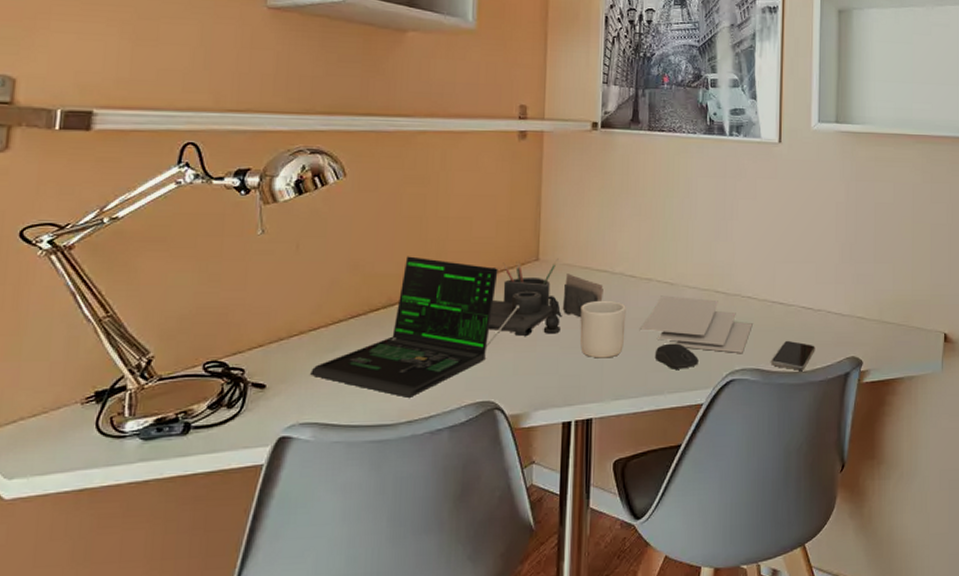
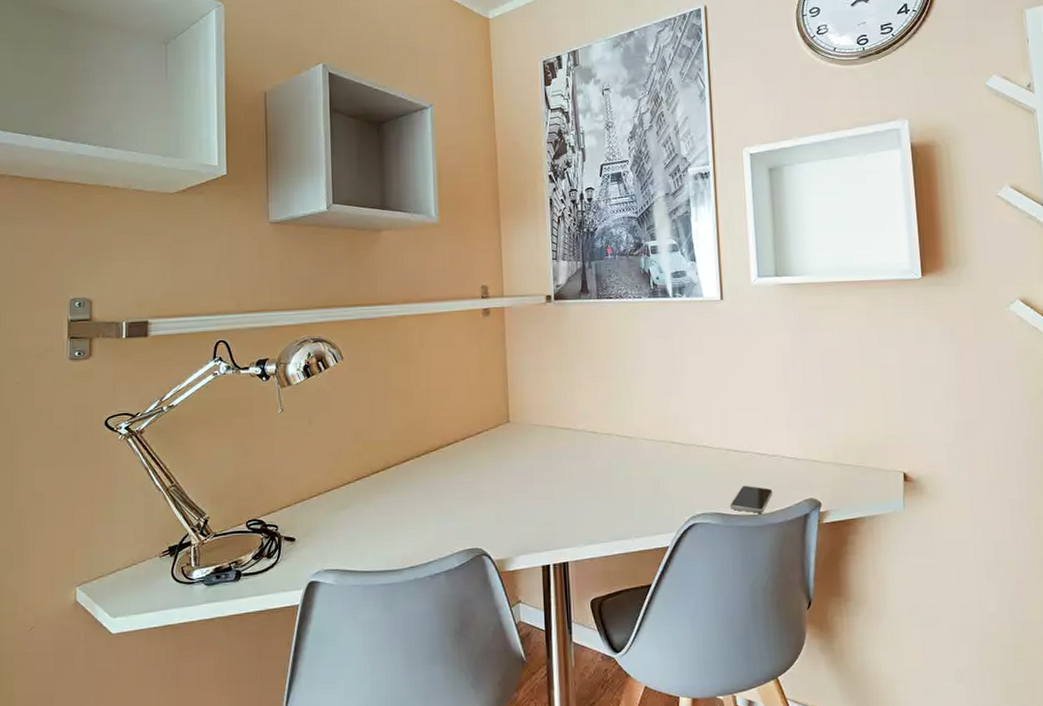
laptop: present [310,256,520,398] -> none [329,424,496,547]
desk organizer: present [488,258,603,336] -> none [471,419,569,490]
mug: present [580,300,626,358] -> none [549,455,591,508]
papers: present [639,295,753,353] -> none [604,448,710,499]
computer mouse: present [654,343,699,369] -> none [620,491,661,516]

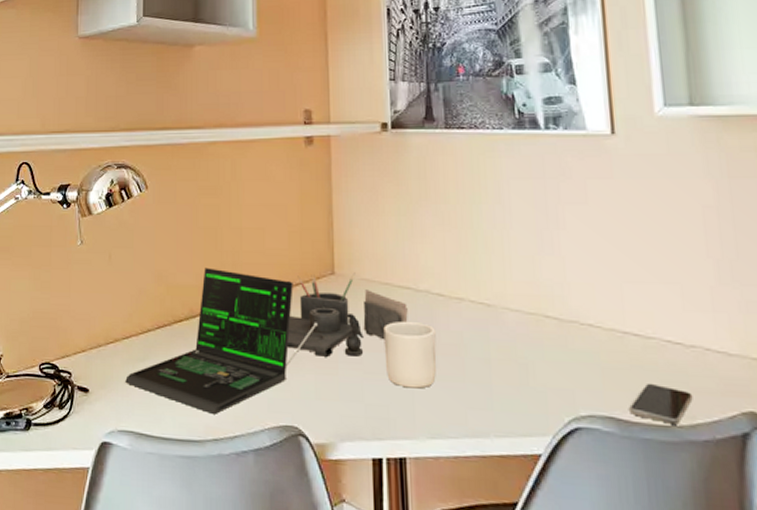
laptop: none [329,424,496,547] -> present [125,267,318,414]
desk organizer: none [471,419,569,490] -> present [287,272,408,357]
mug: none [549,455,591,508] -> present [383,320,437,389]

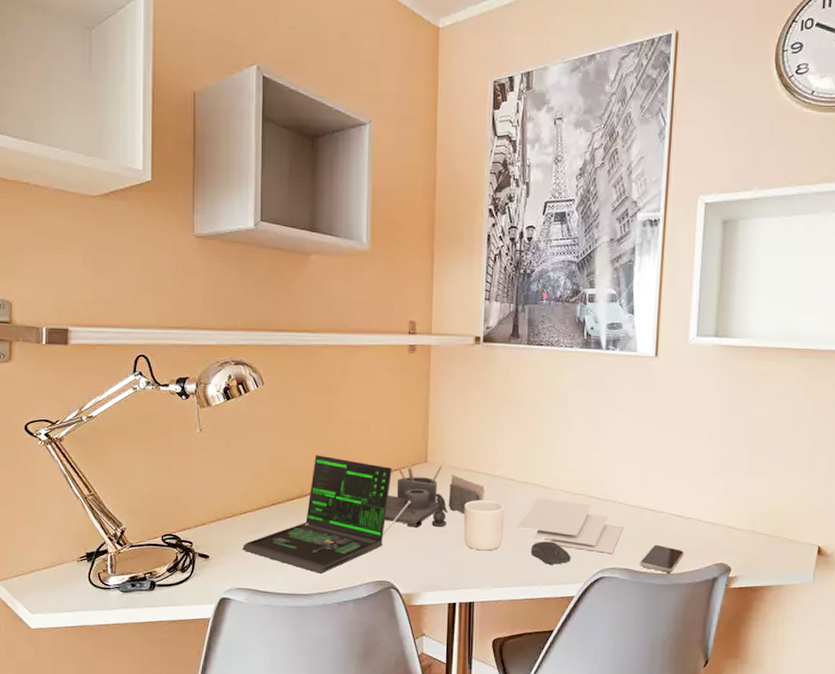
papers: none [453,318,599,395] -> present [517,498,623,553]
computer mouse: none [474,376,531,409] -> present [530,541,571,565]

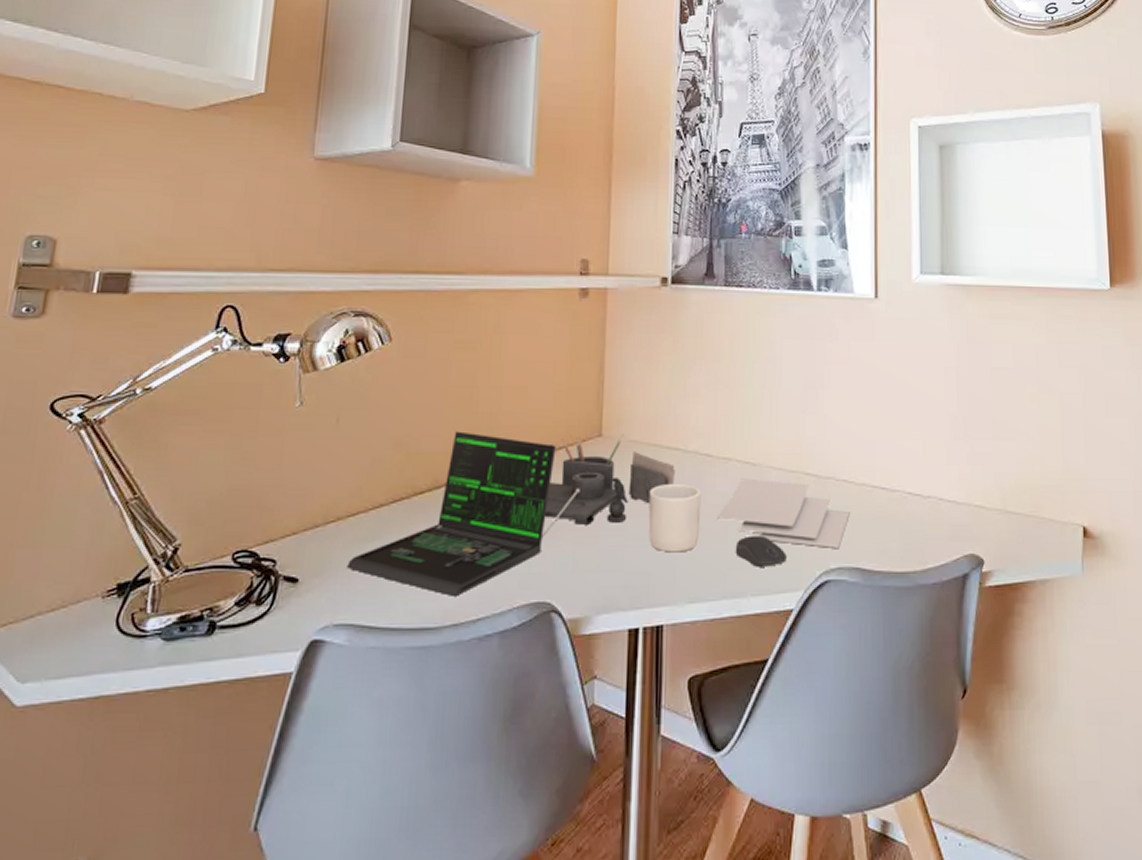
mobile phone: present [640,544,684,573] -> none [873,533,926,570]

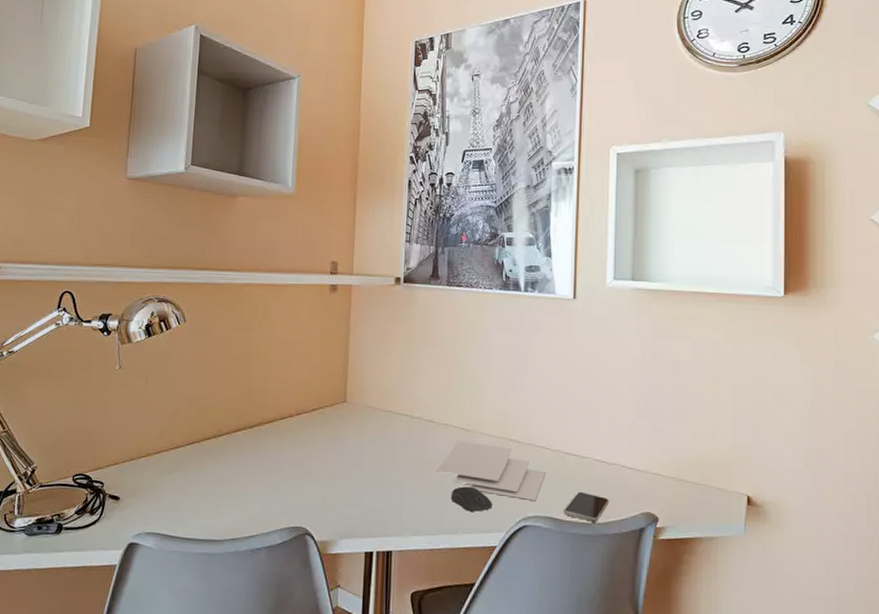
laptop: present [347,431,580,596] -> none [154,393,329,518]
desk organizer: present [545,434,675,525] -> none [301,401,404,470]
mug: present [648,483,701,553] -> none [382,441,425,496]
mobile phone: none [873,533,926,570] -> present [564,491,609,522]

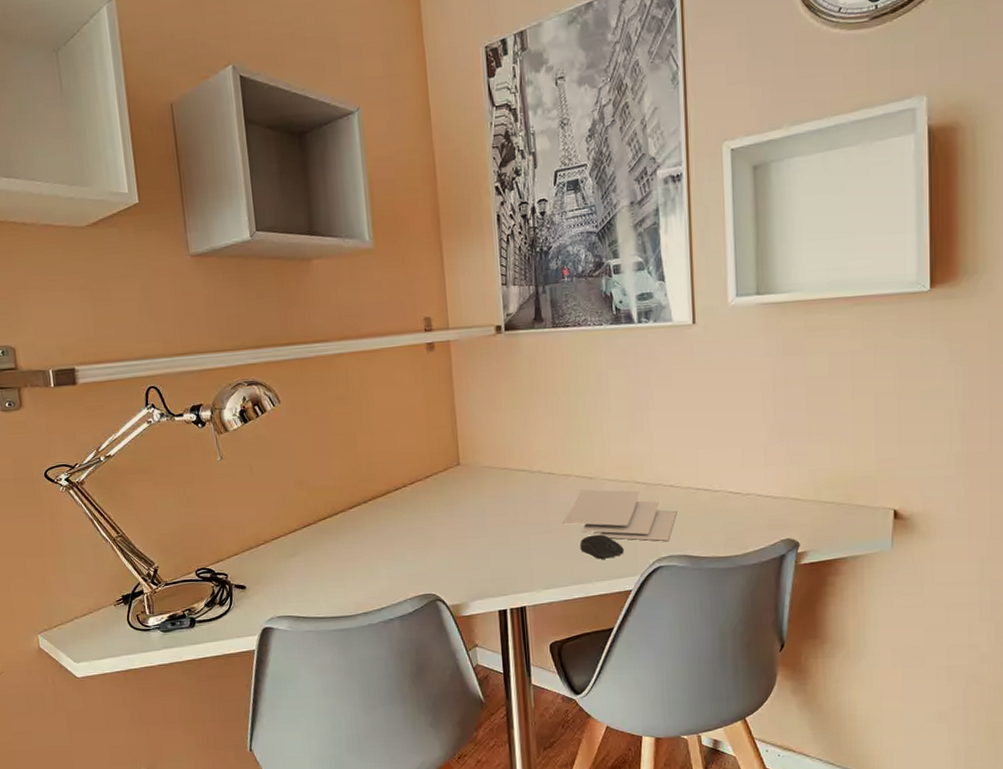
mobile phone: present [564,491,609,522] -> none [699,526,746,555]

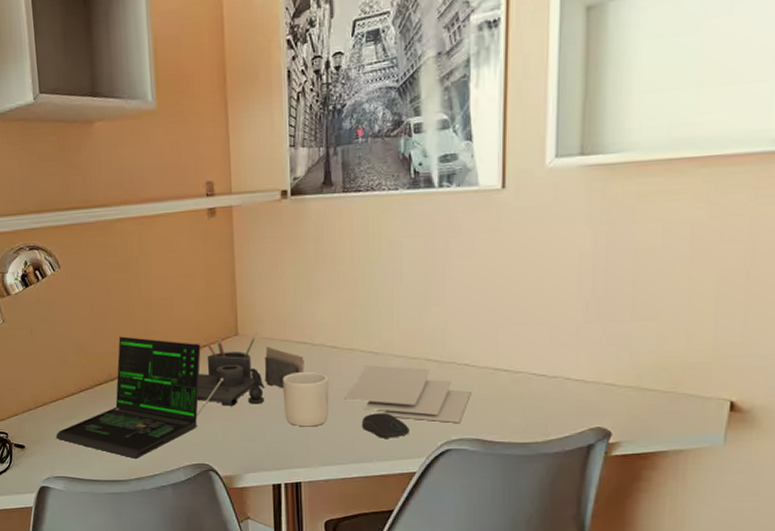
laptop: none [279,469,448,593] -> present [56,336,224,458]
desk organizer: none [420,462,525,535] -> present [196,332,305,406]
mug: none [504,497,549,552] -> present [282,371,329,427]

